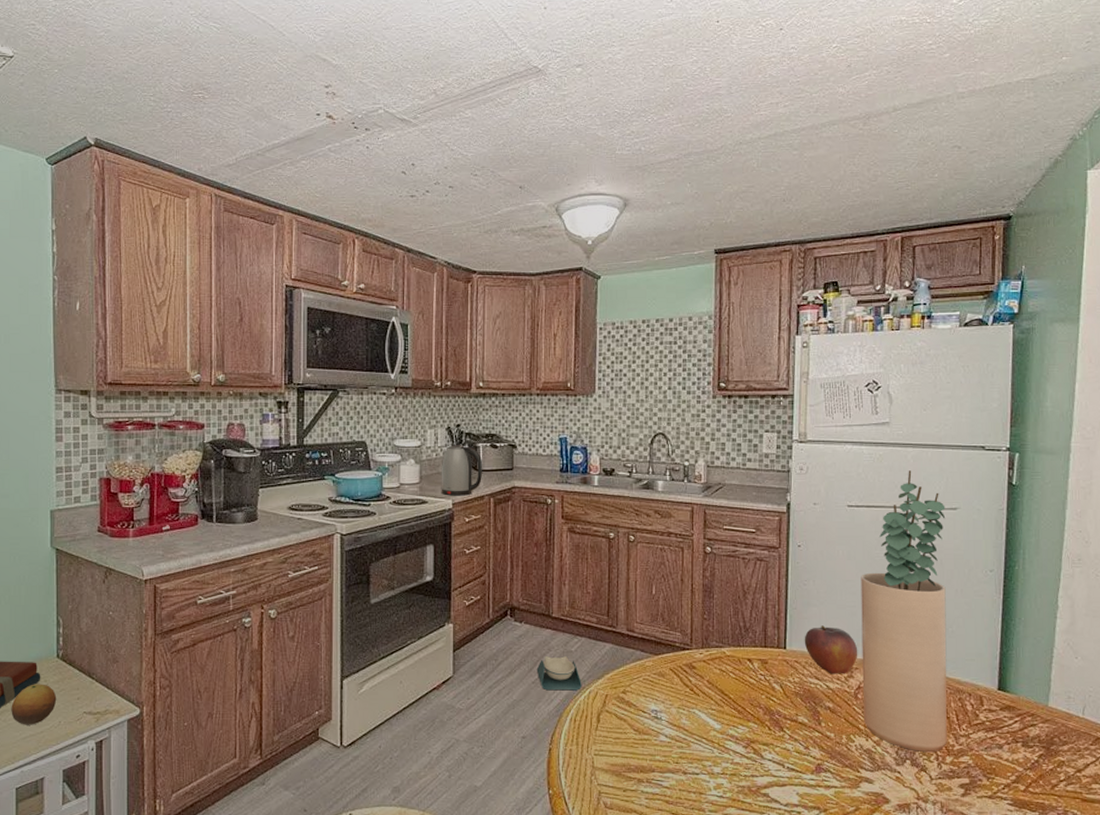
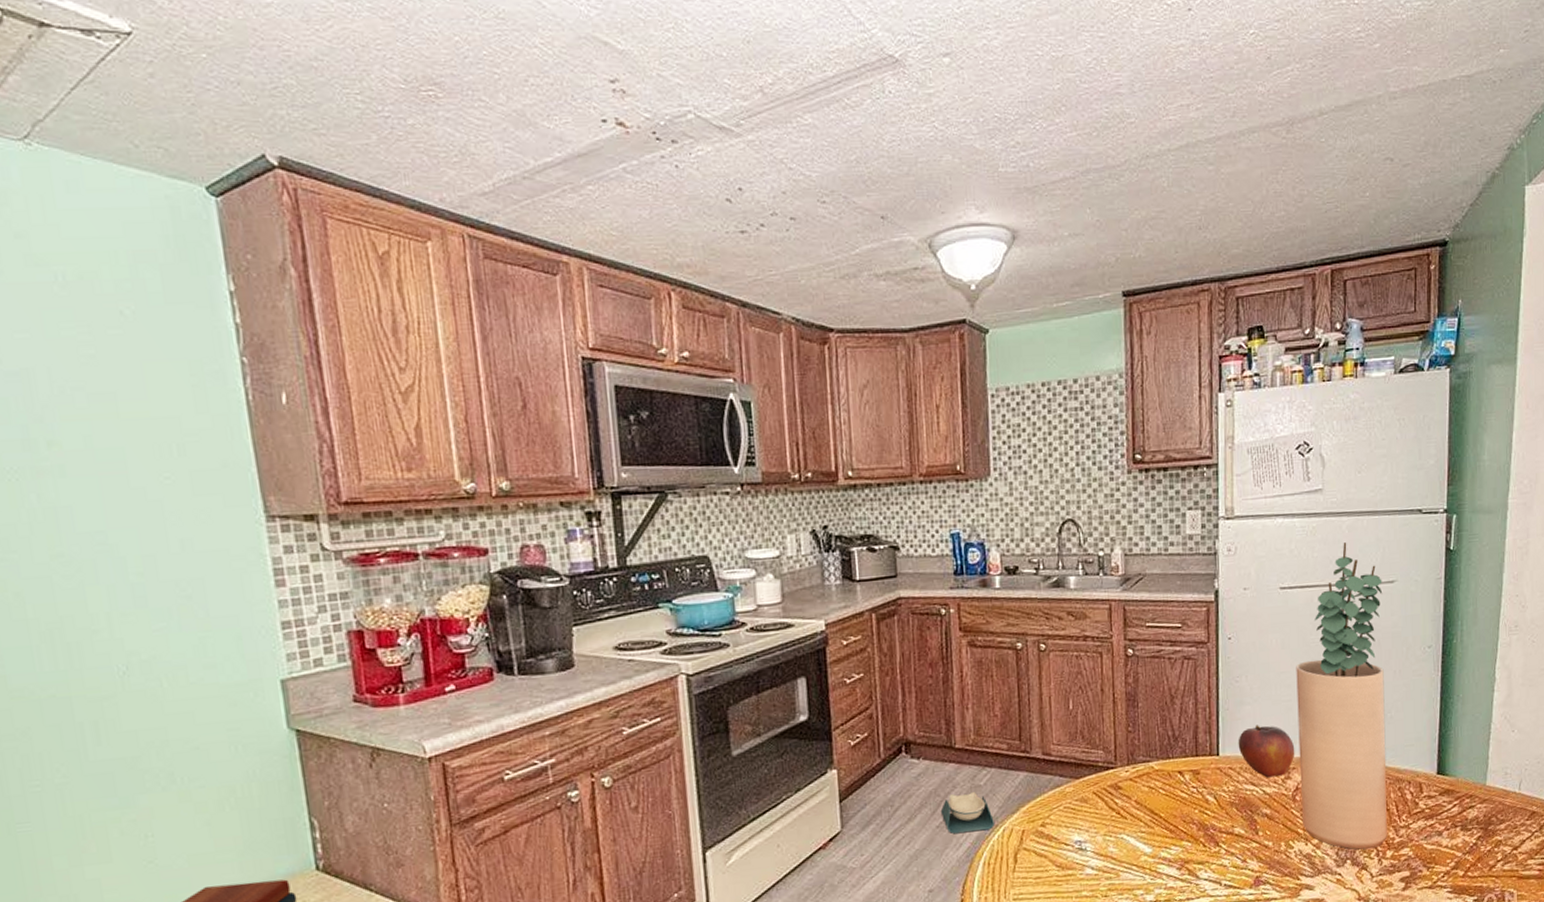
kettle: present [441,444,483,496] -> none [807,550,861,615]

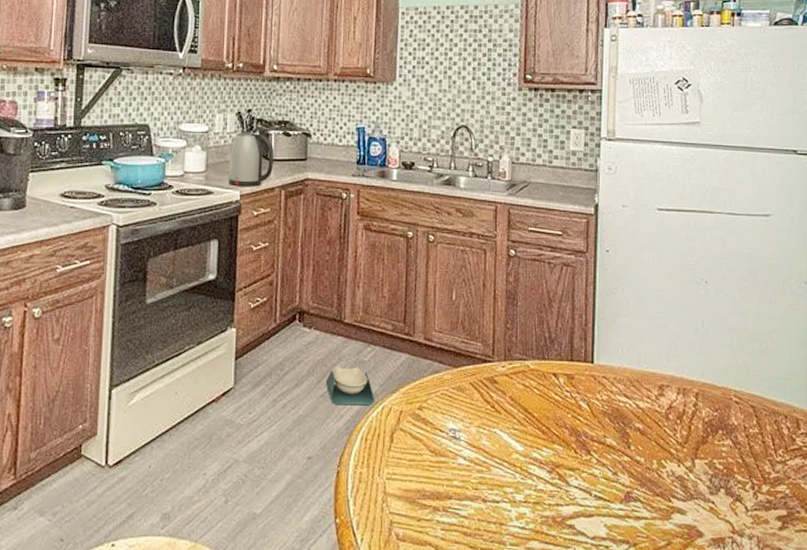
kettle: none [807,550,861,615] -> present [228,130,275,187]
fruit: present [1238,725,1295,778] -> none [612,338,669,392]
vase: present [1296,542,1387,850] -> none [671,173,763,479]

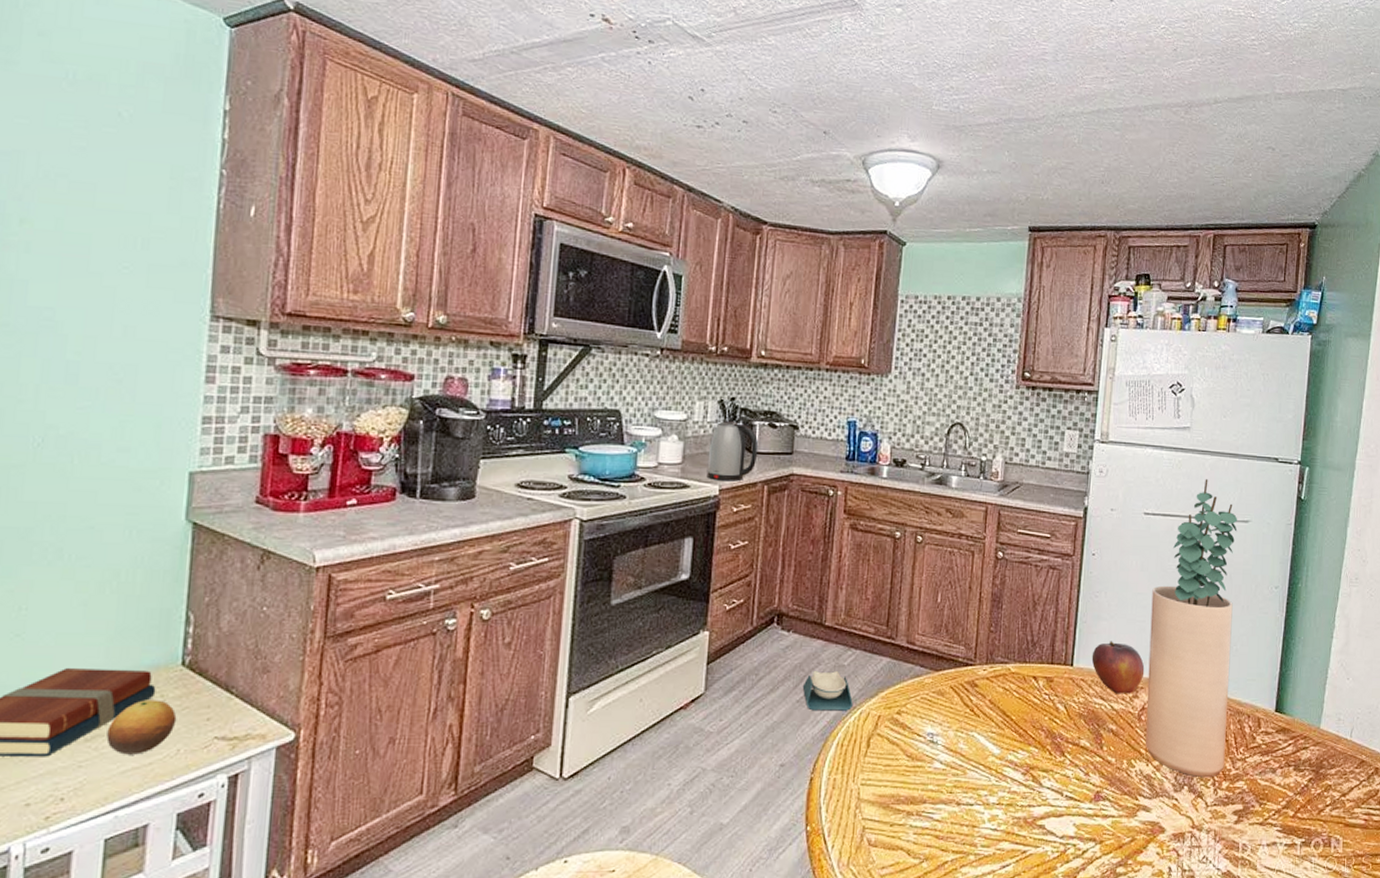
fruit: none [612,338,669,392] -> present [1091,641,1145,694]
vase: none [671,173,763,479] -> present [1145,479,1238,777]

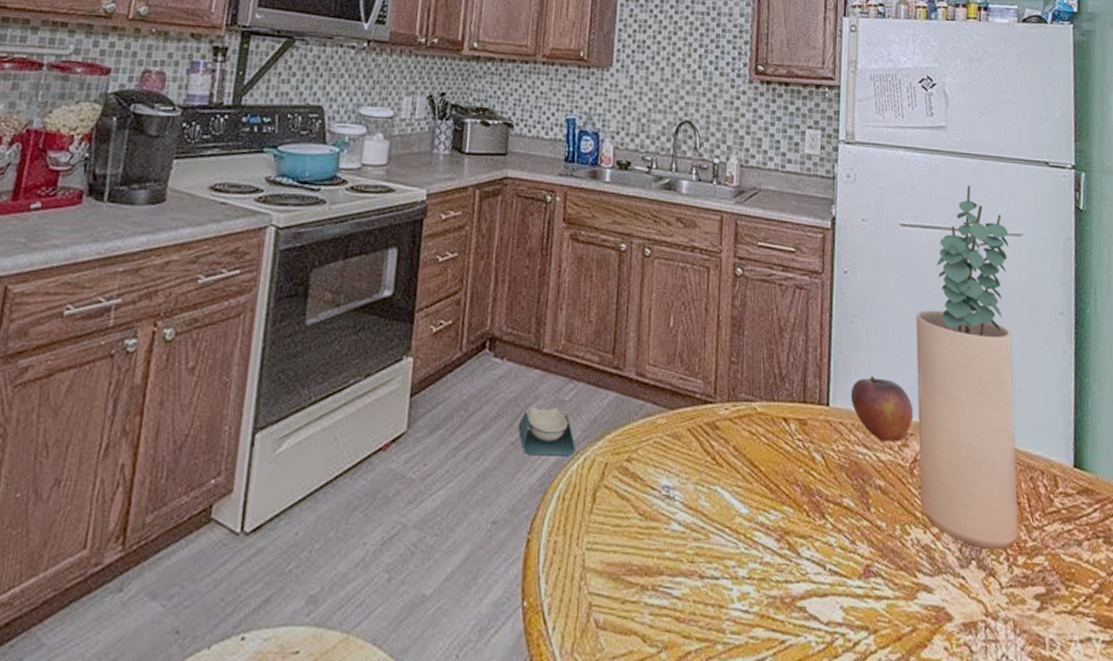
kettle: present [706,420,759,481] -> none [413,117,470,185]

